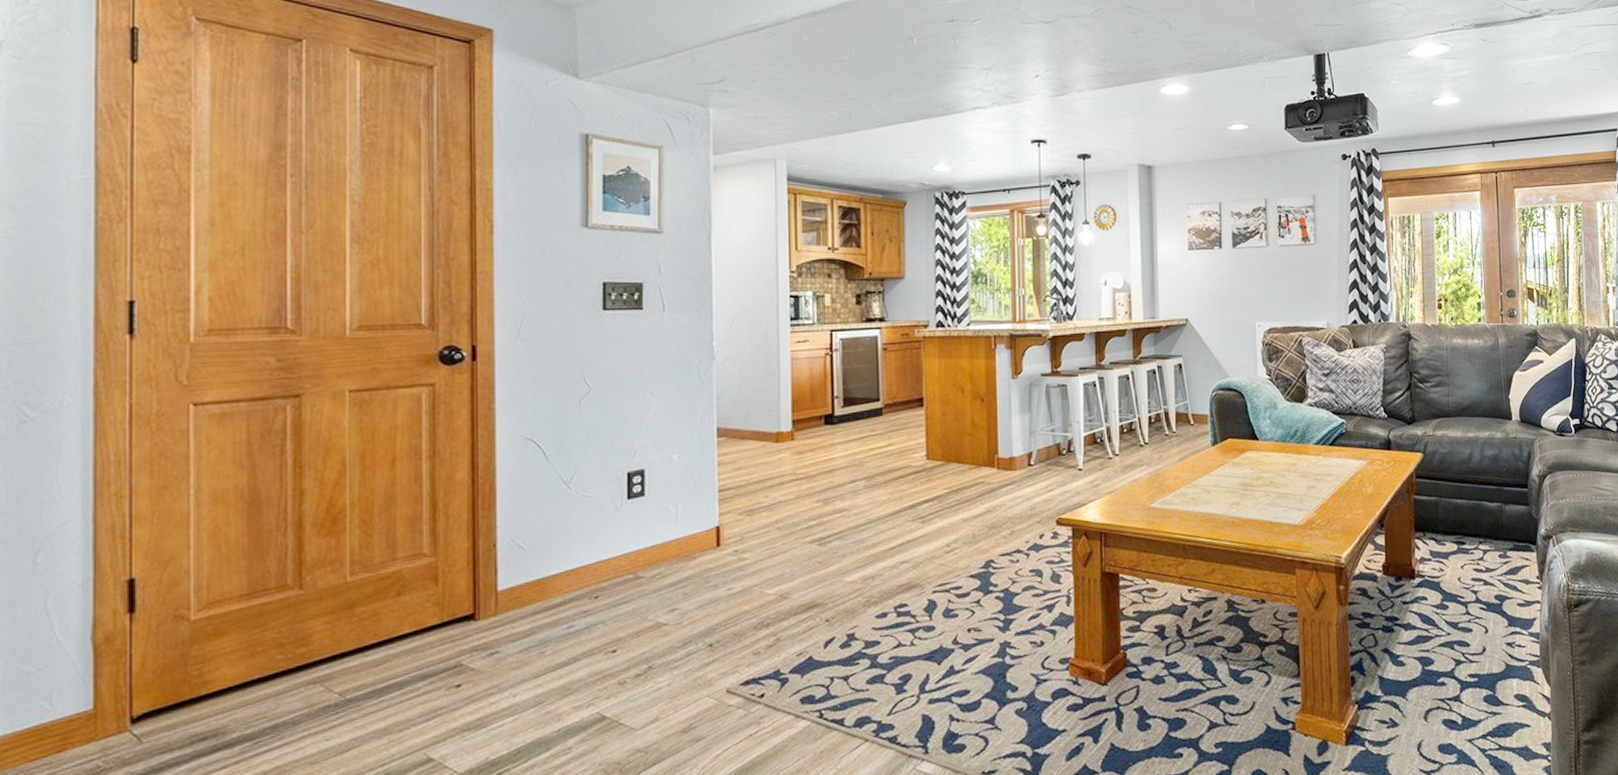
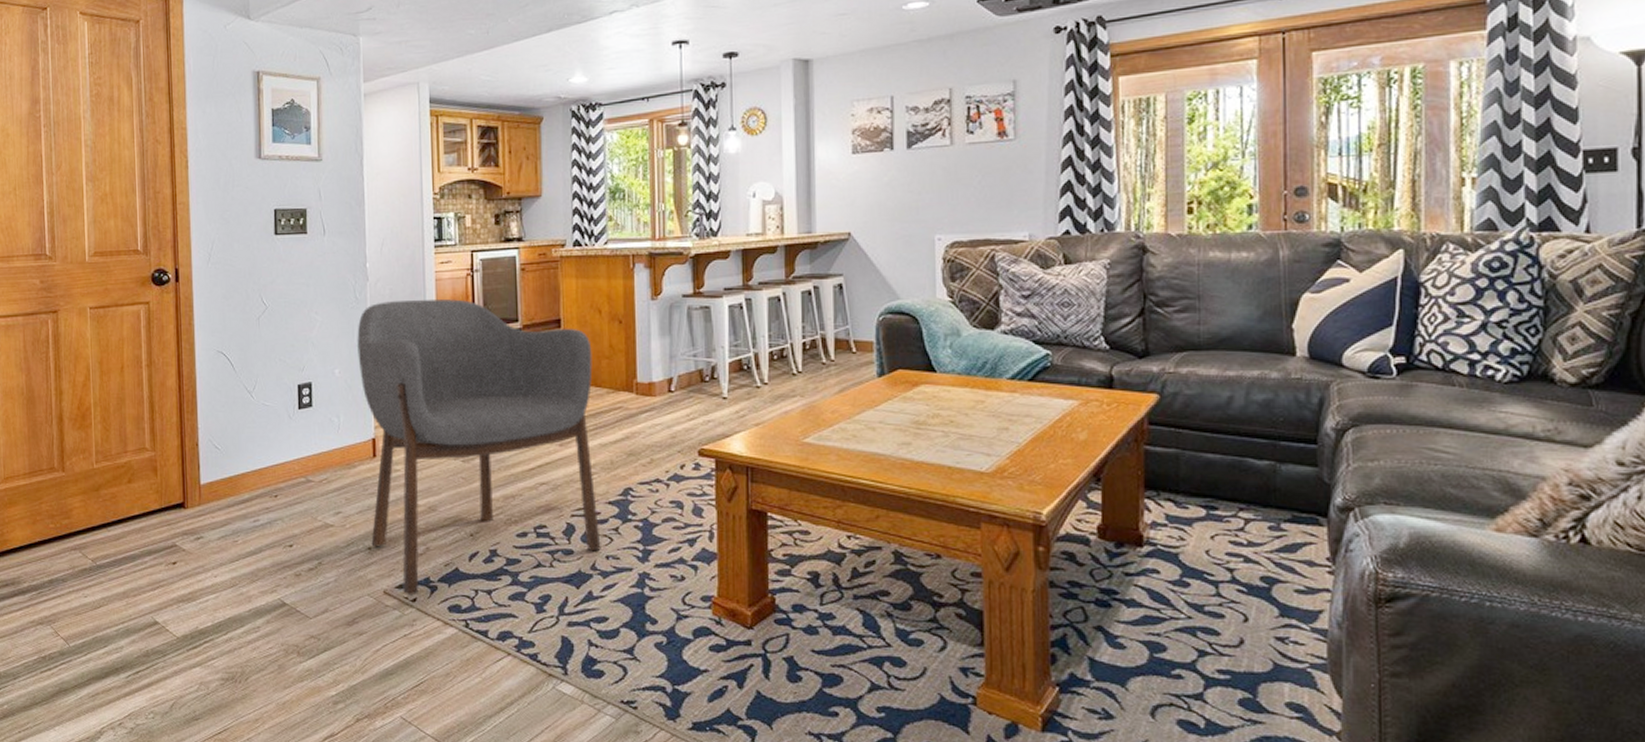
armchair: none [700,379,963,692] -> present [357,299,601,596]

